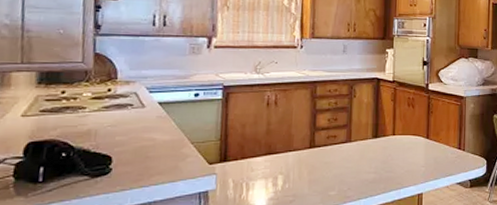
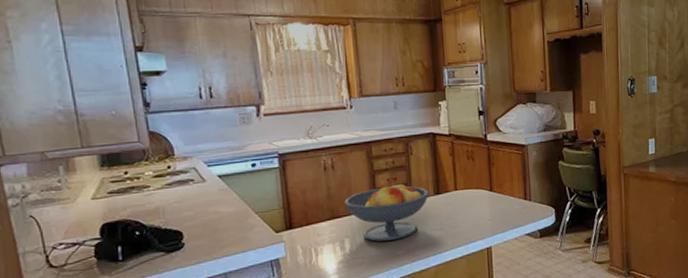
fruit bowl: none [283,123,367,180] -> present [344,183,429,242]

